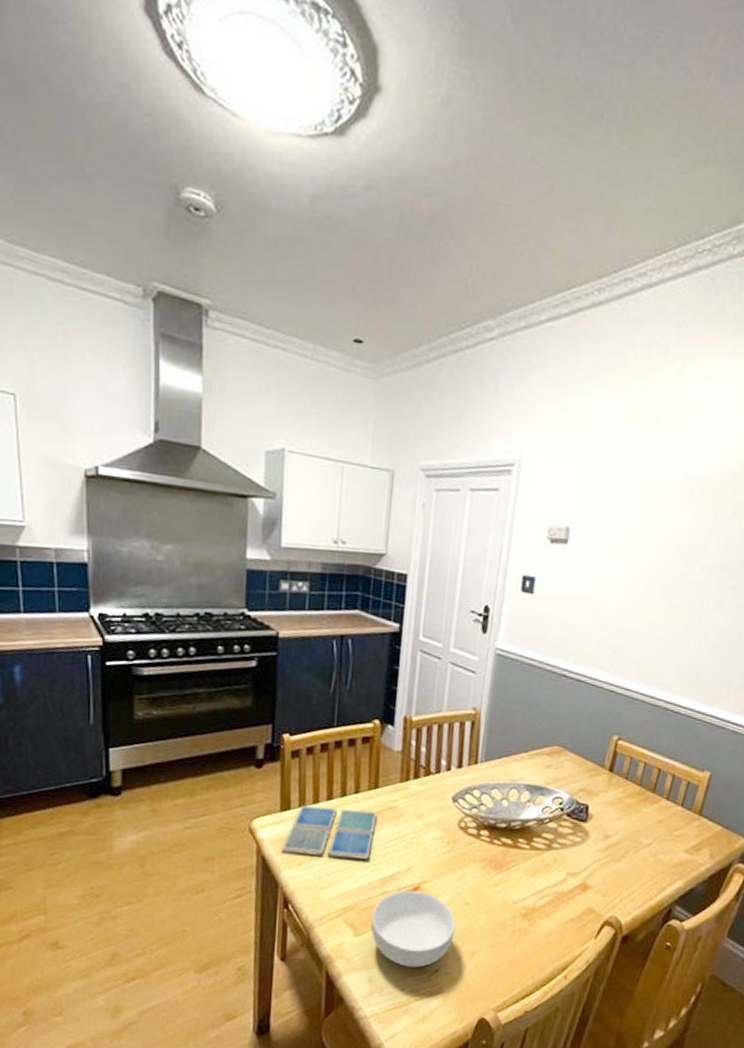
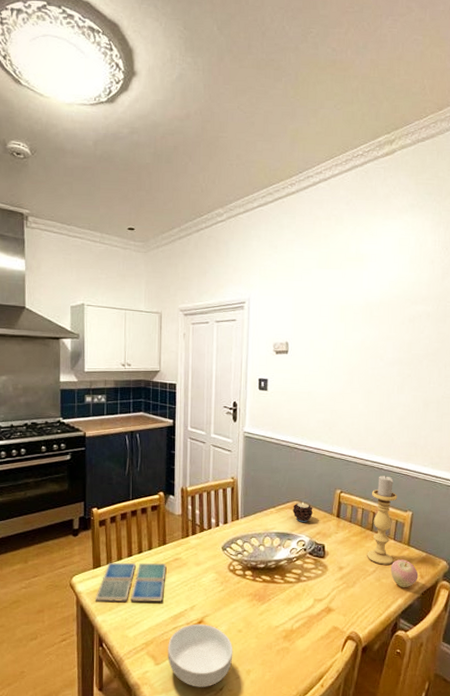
candle: none [551,748,579,774] -> present [292,503,313,522]
candle holder: none [643,721,694,837] -> present [367,476,397,565]
apple: none [671,831,708,867] -> present [390,559,419,587]

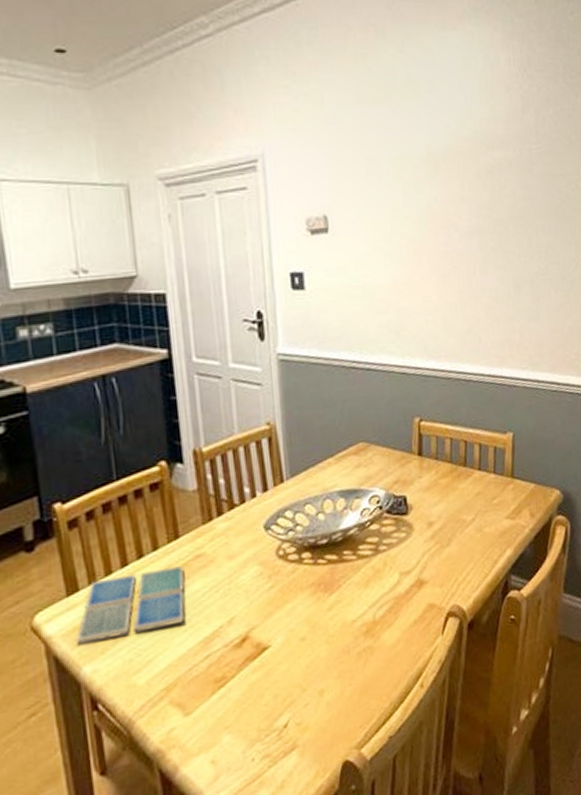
cereal bowl: present [168,623,233,687] -> none [200,640,298,733]
candle: present [292,503,313,522] -> none [358,442,386,471]
candle holder: present [367,476,397,565] -> none [460,389,495,510]
apple: present [390,559,419,587] -> none [493,497,528,534]

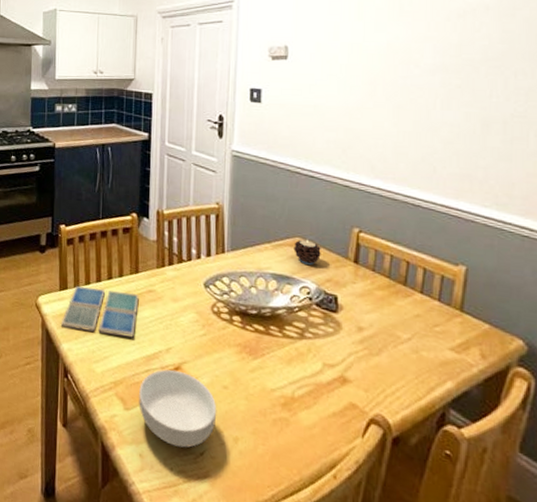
cereal bowl: none [200,640,298,733] -> present [139,369,217,448]
candle: none [358,442,386,471] -> present [293,239,321,265]

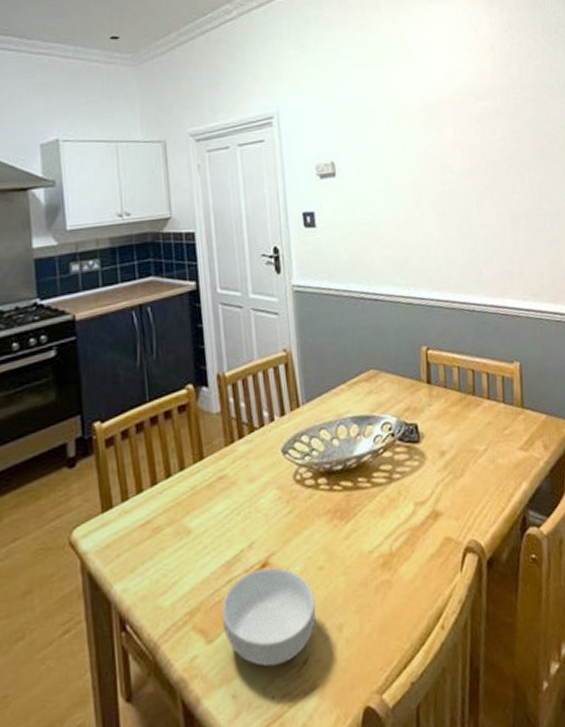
drink coaster: present [60,286,139,338] -> none [108,486,208,562]
candle: present [293,239,321,265] -> none [369,370,396,398]

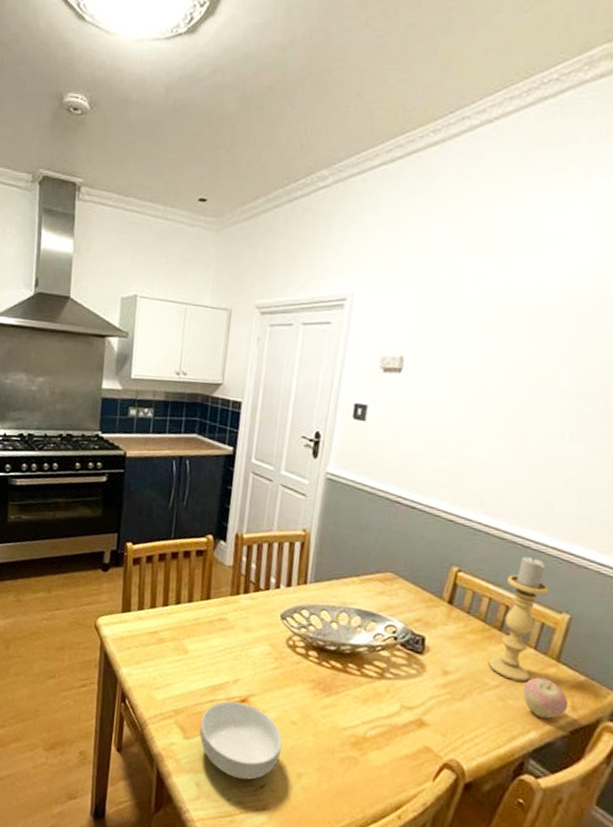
candle holder: none [466,319,507,440] -> present [488,556,549,682]
apple: none [505,427,542,466] -> present [523,677,569,719]

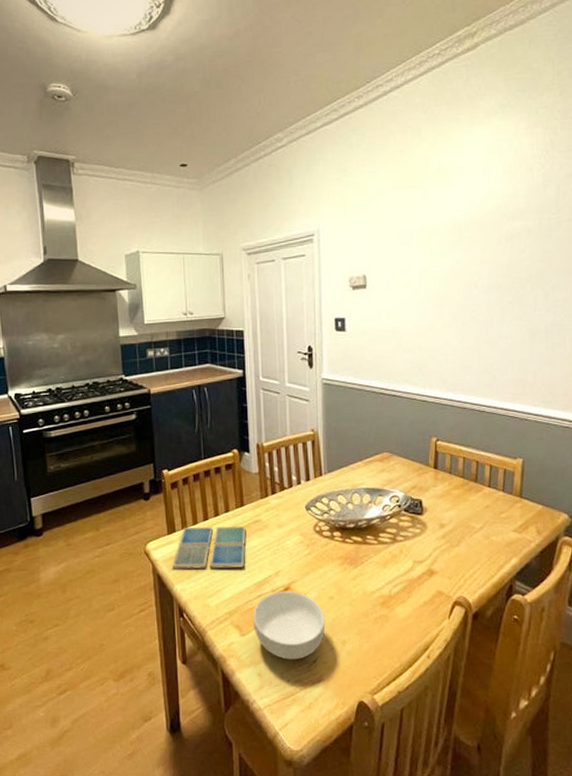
drink coaster: none [121,609,209,667] -> present [171,525,246,569]
candle holder: present [488,556,549,682] -> none [472,419,504,520]
apple: present [523,677,569,719] -> none [501,513,535,545]

